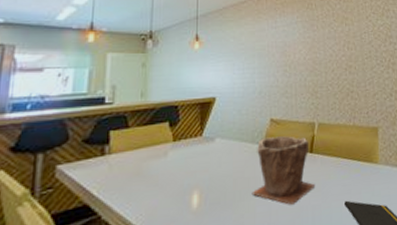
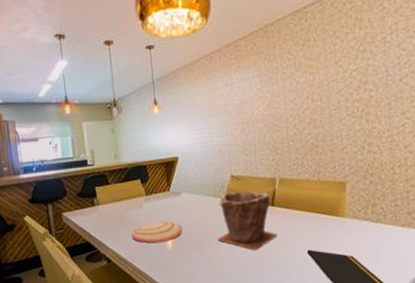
plate: none [148,173,212,203] -> present [132,221,182,244]

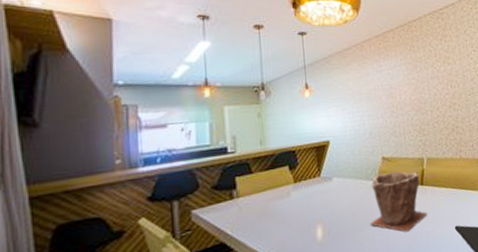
plate: present [132,221,182,244] -> none [277,209,333,237]

